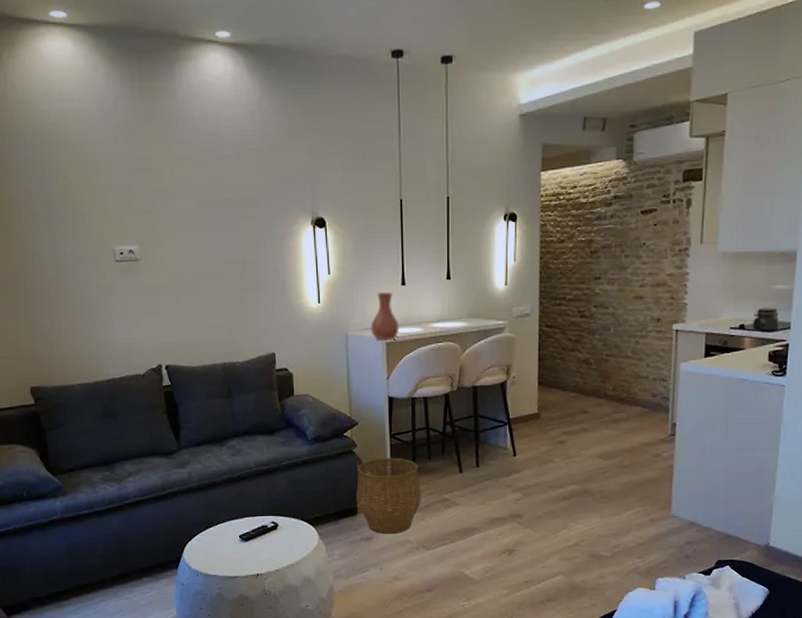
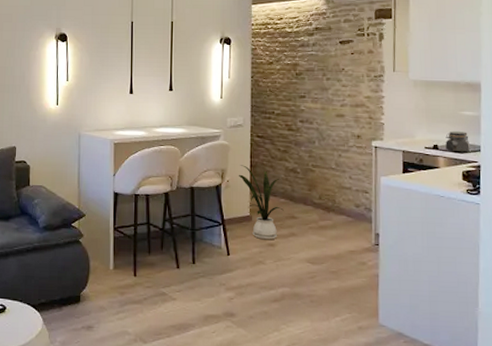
basket: present [356,457,422,534] -> none [79,249,141,324]
vase: present [370,292,400,340] -> none [100,99,126,140]
house plant: none [526,359,575,438] -> present [239,165,284,240]

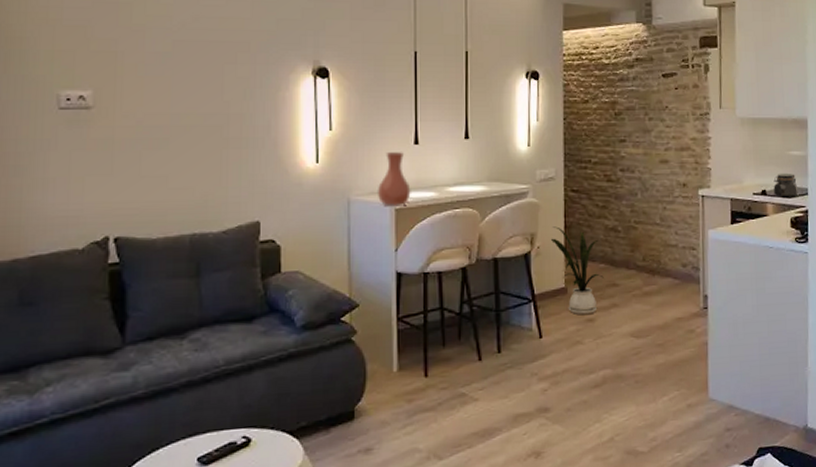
vase: none [100,99,126,140] -> present [377,152,411,205]

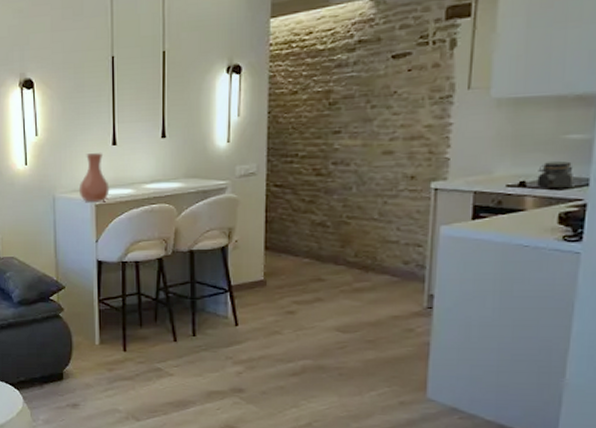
house plant: present [551,226,604,315] -> none [250,221,308,307]

